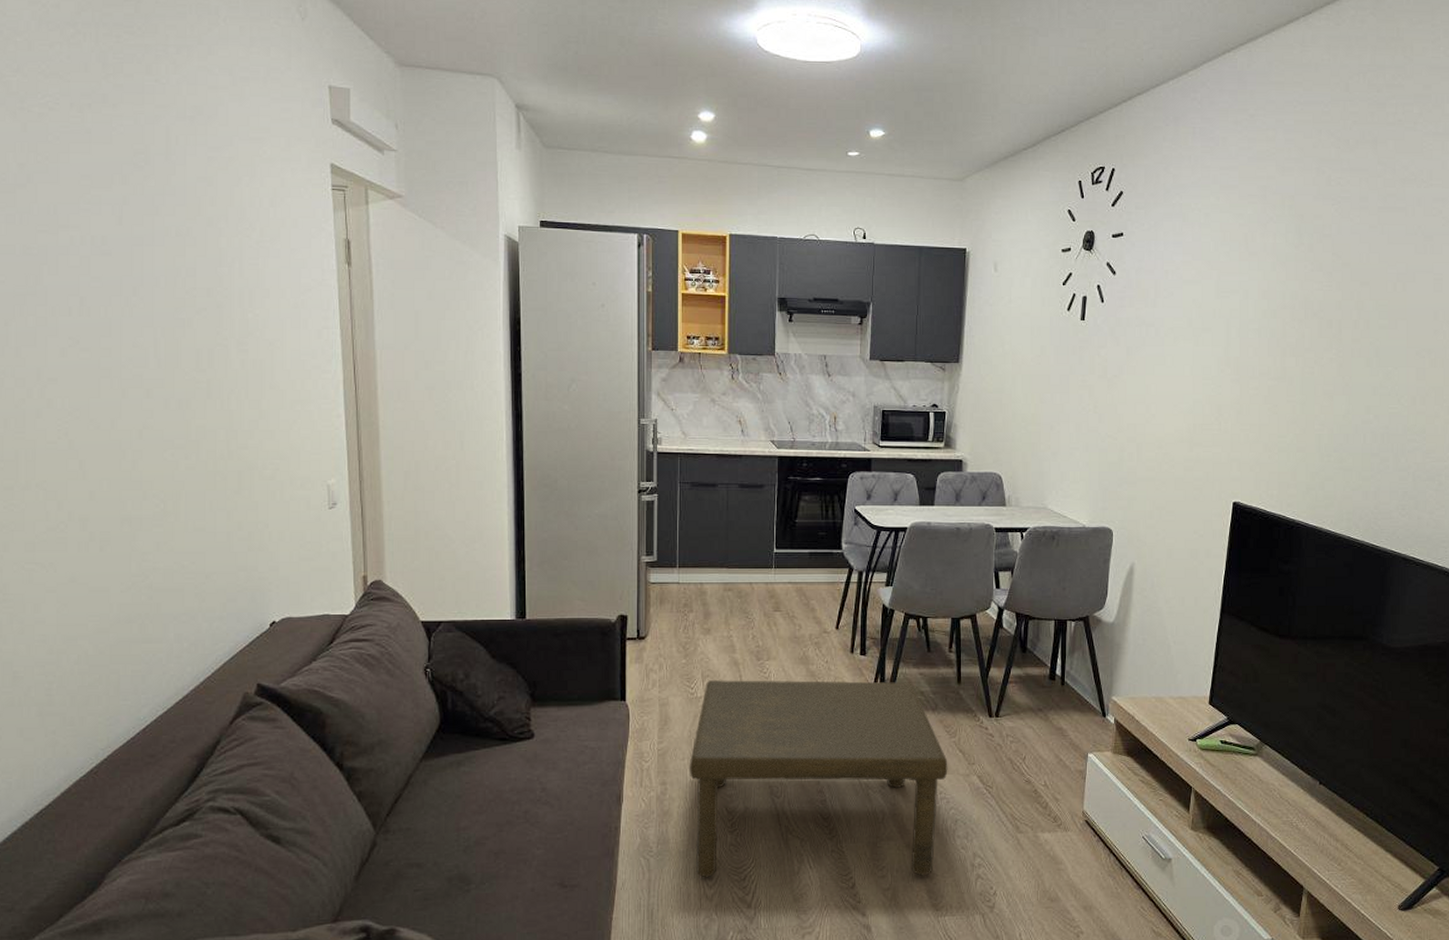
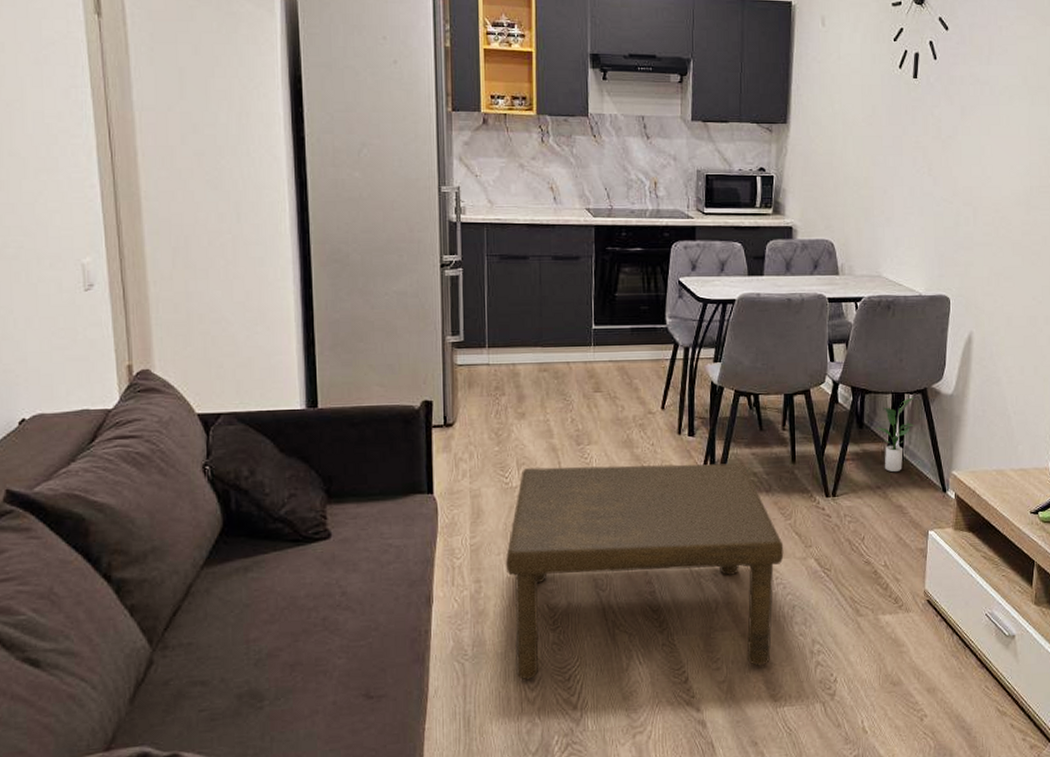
potted plant: none [1038,624,1077,696] -> present [876,397,915,473]

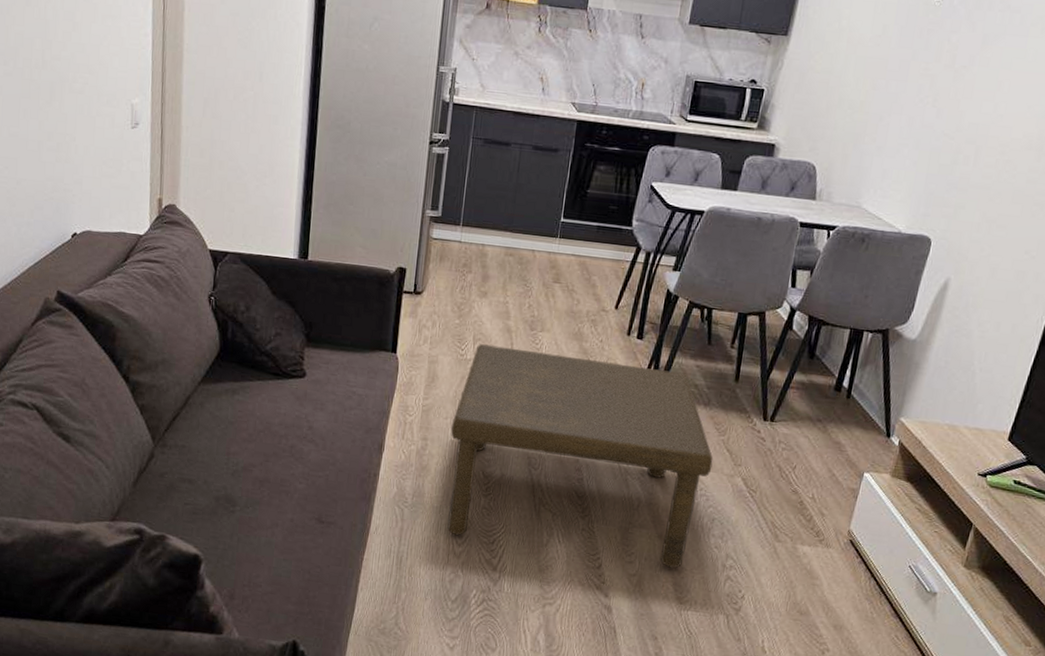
potted plant: present [876,397,915,473] -> none [827,336,874,409]

